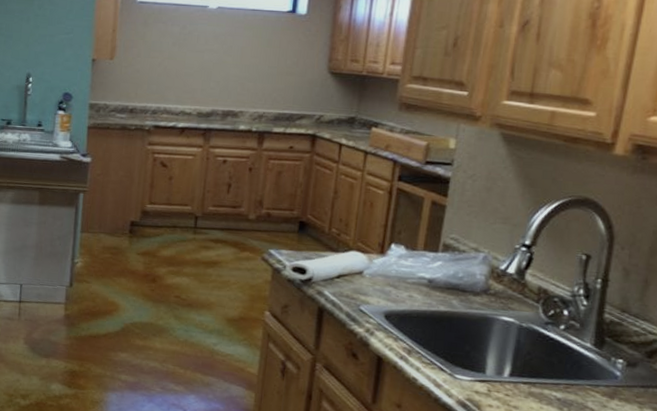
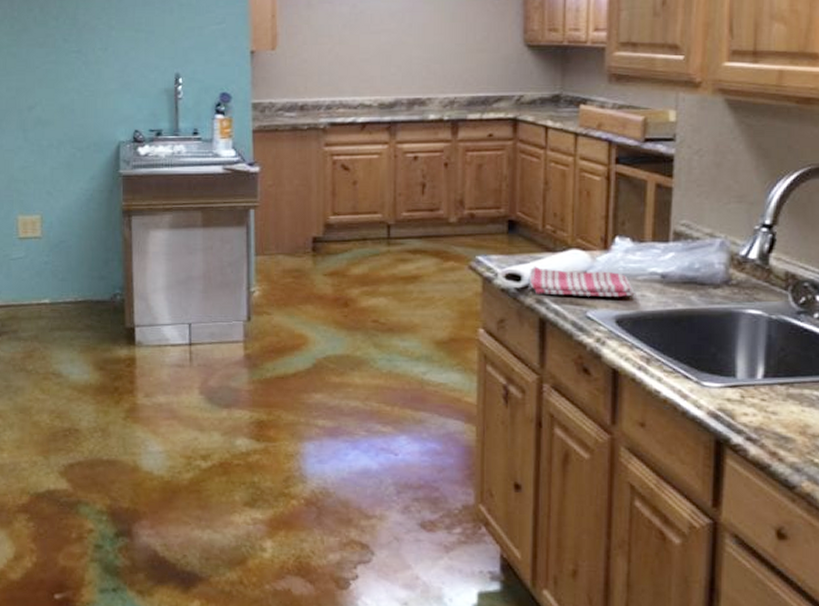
dish towel: none [313,262,403,296] -> present [530,266,634,297]

